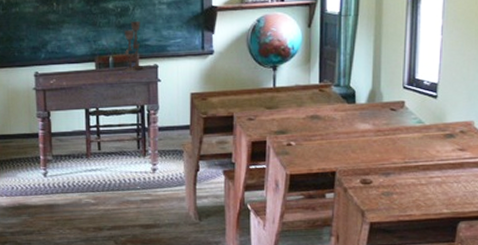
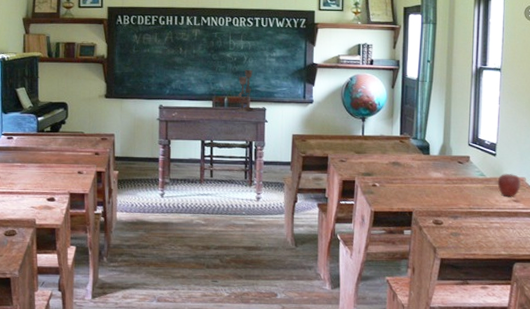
apple: none [439,117,468,146] -> present [497,173,521,197]

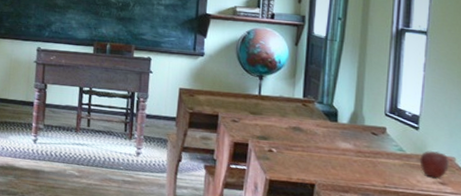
candlestick: present [235,70,256,113] -> none [117,16,140,62]

